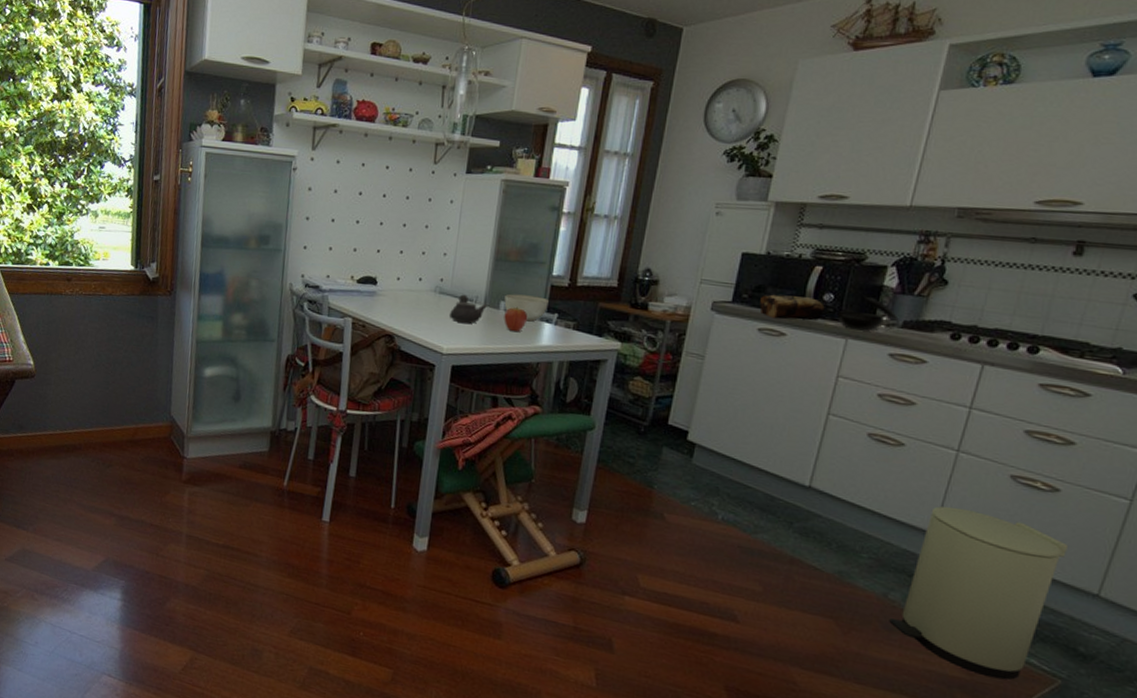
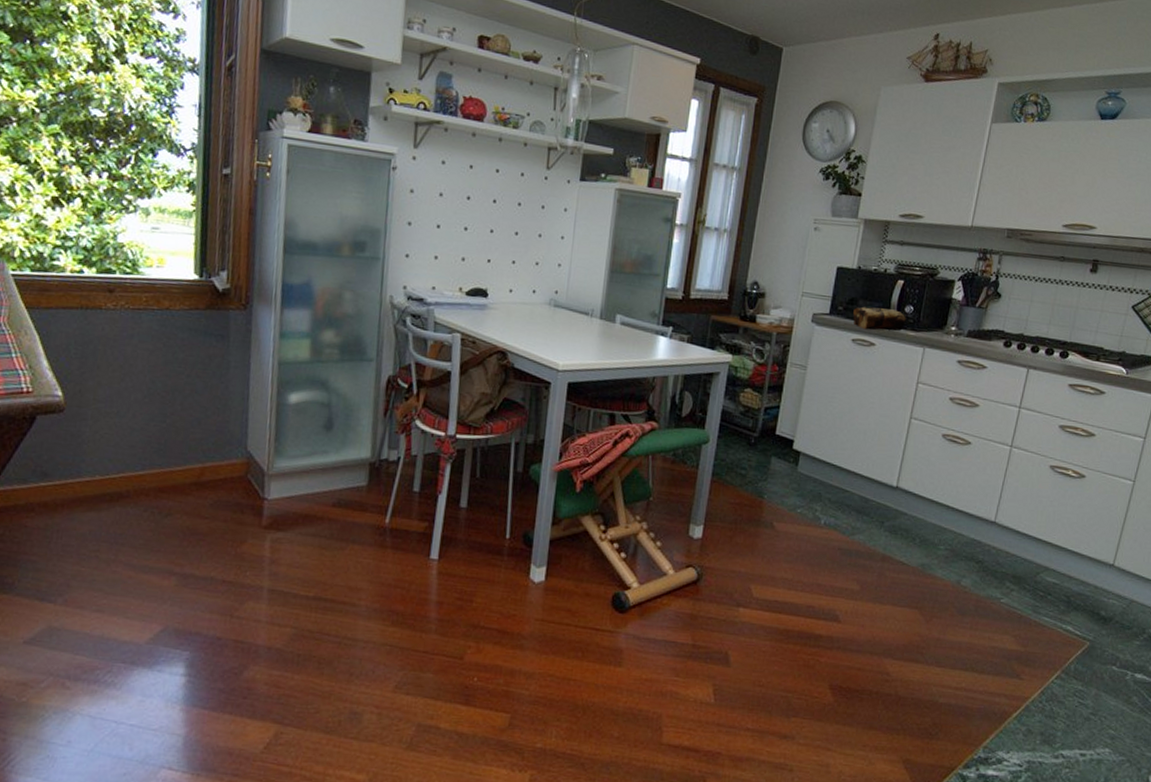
teapot: present [448,294,487,324] -> none [564,307,603,338]
bowl: present [504,293,549,322] -> none [620,306,664,335]
fruit: present [504,306,528,332] -> none [620,320,644,346]
cooking pot: present [837,295,899,331] -> none [916,307,965,340]
pedal bin: present [889,506,1069,680] -> none [962,496,1092,648]

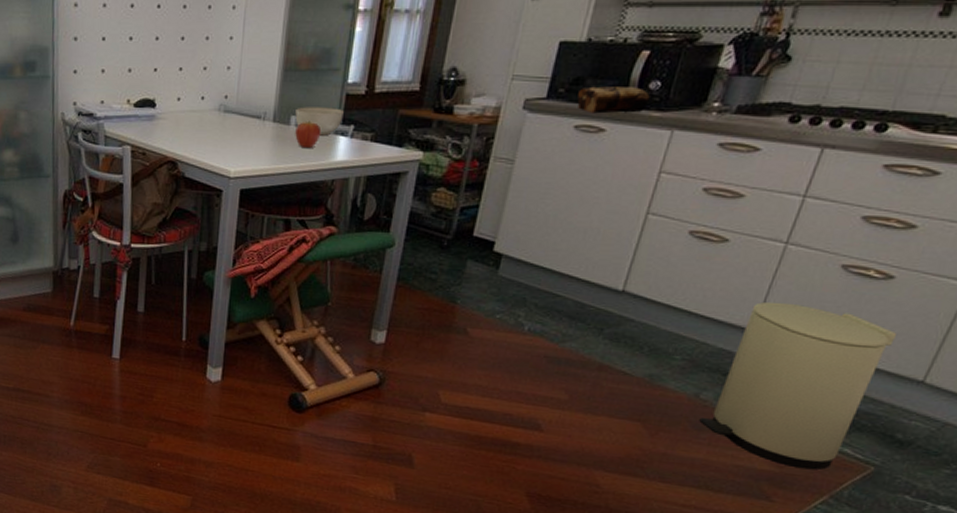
bowl: none [620,306,664,335] -> present [295,107,344,136]
fruit: none [620,320,644,346] -> present [295,120,322,148]
pedal bin: none [962,496,1092,648] -> present [699,301,898,470]

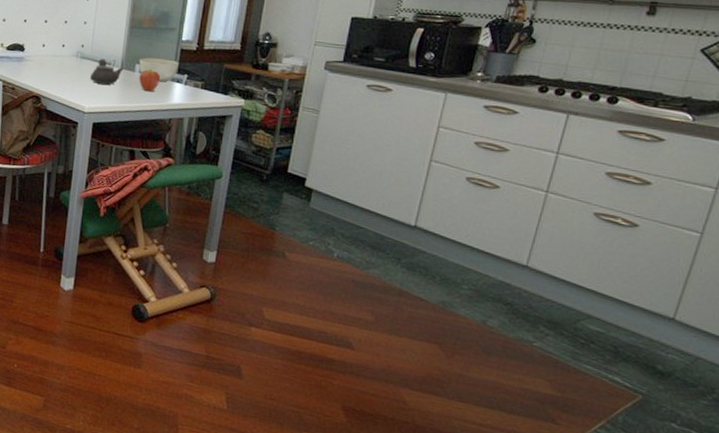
teapot: none [235,111,277,143] -> present [89,58,124,85]
bread loaf: present [577,86,650,114] -> none [368,54,426,77]
pedal bin: present [699,301,898,470] -> none [488,241,647,396]

